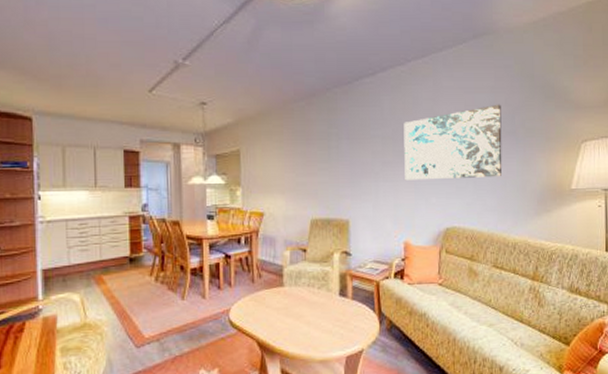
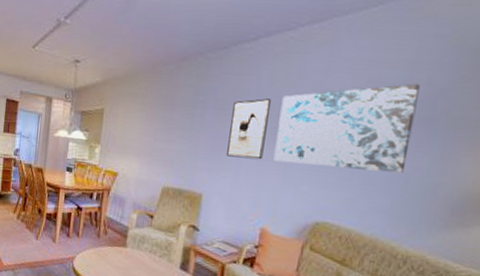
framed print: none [364,126,396,182] -> present [227,98,271,160]

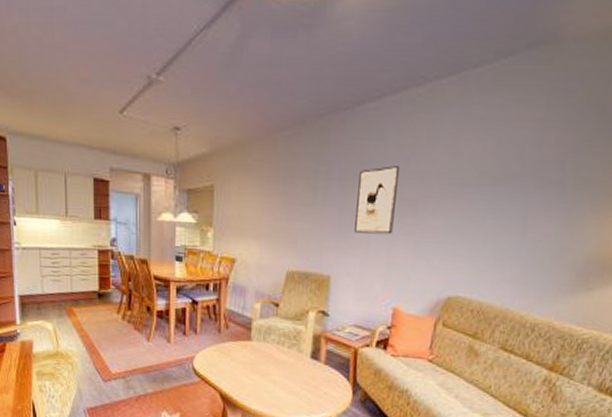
wall art: present [273,83,420,174] -> none [404,143,549,241]

